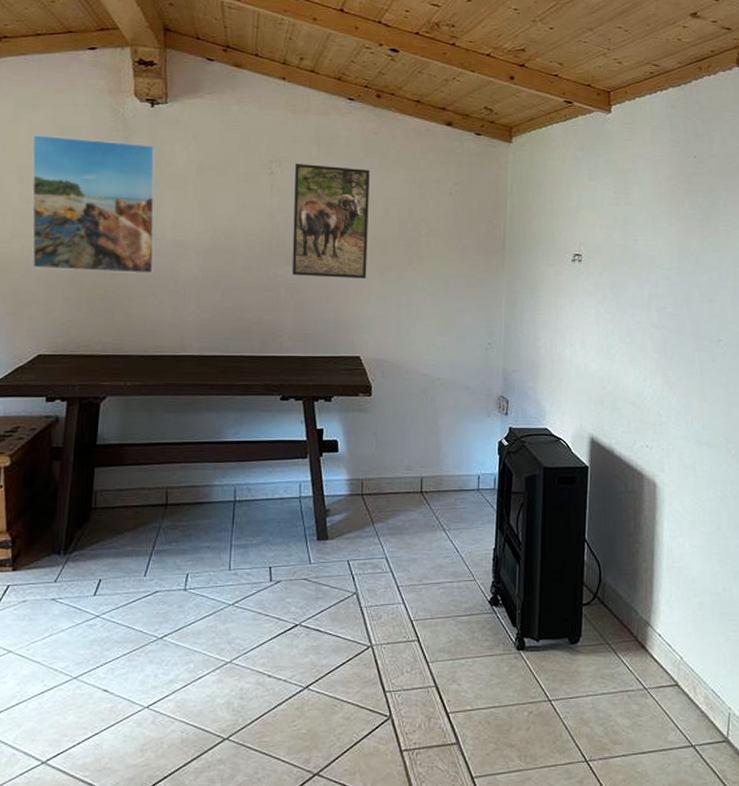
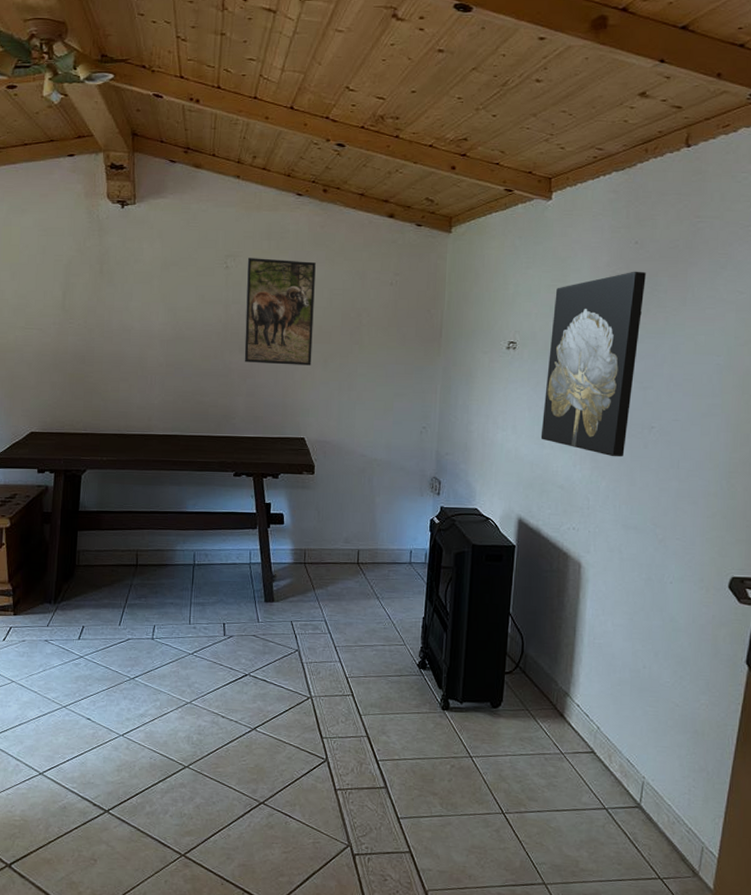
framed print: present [32,134,156,274] -> none [22,236,126,361]
wall art: none [610,184,706,372] -> present [540,271,646,457]

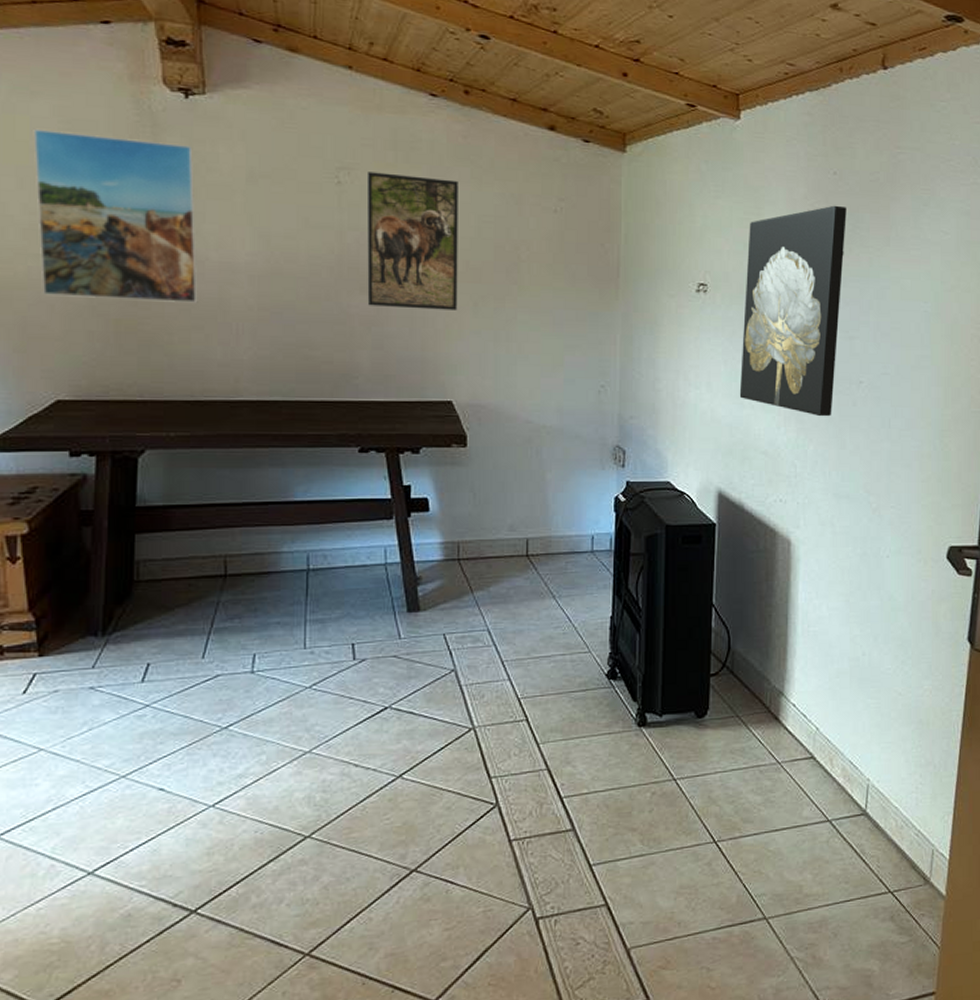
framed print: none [22,236,126,361] -> present [33,128,198,303]

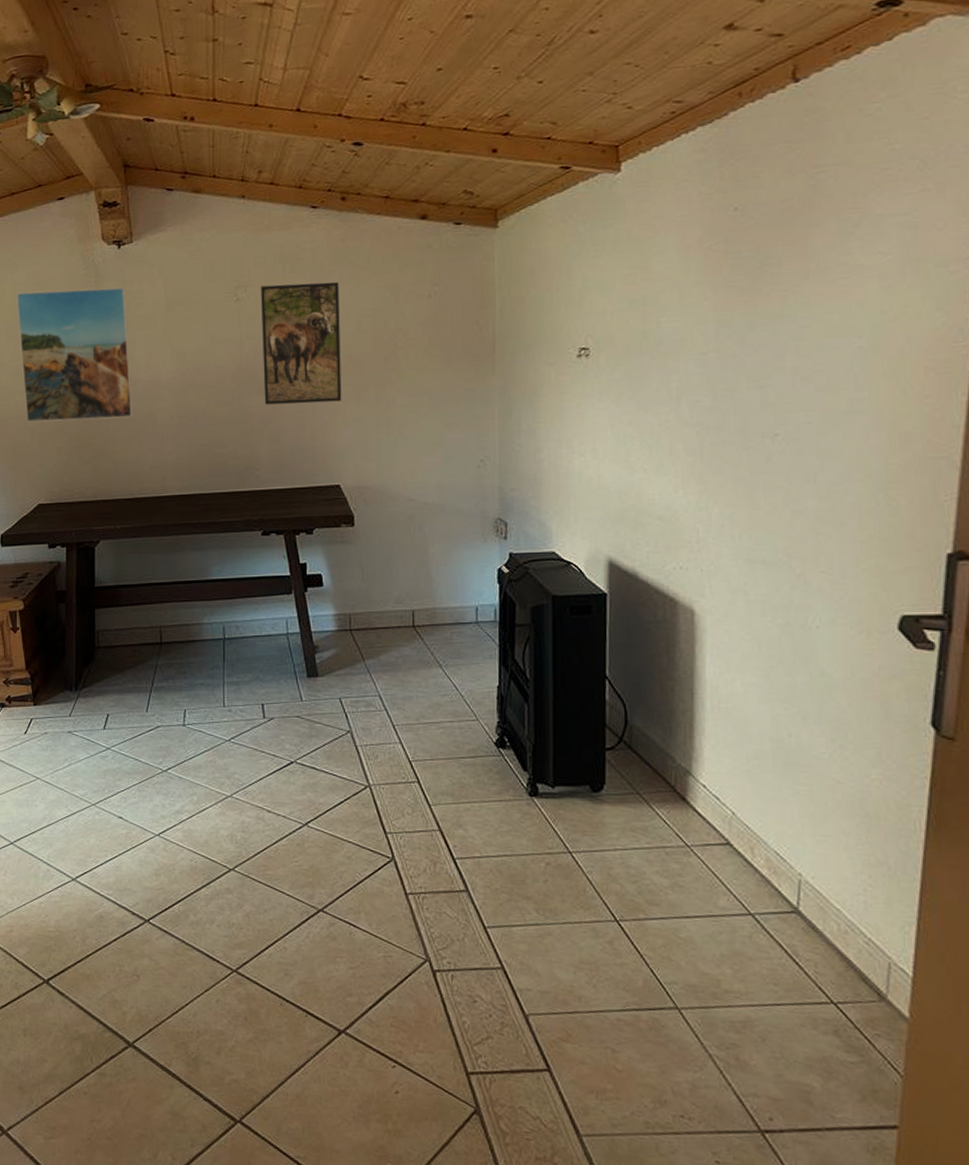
wall art: present [739,205,846,417] -> none [629,243,752,476]

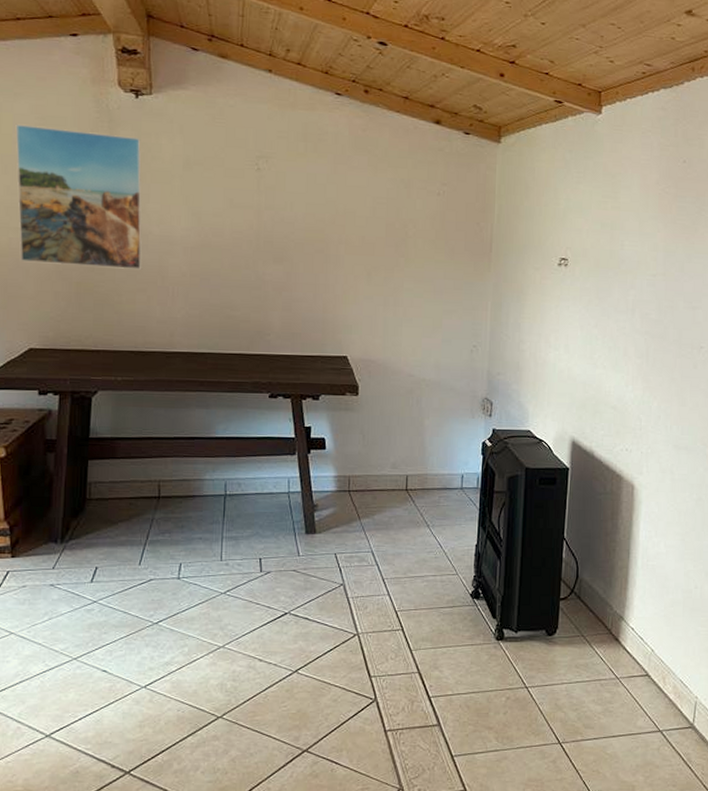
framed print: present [260,281,342,405] -> none [279,160,357,279]

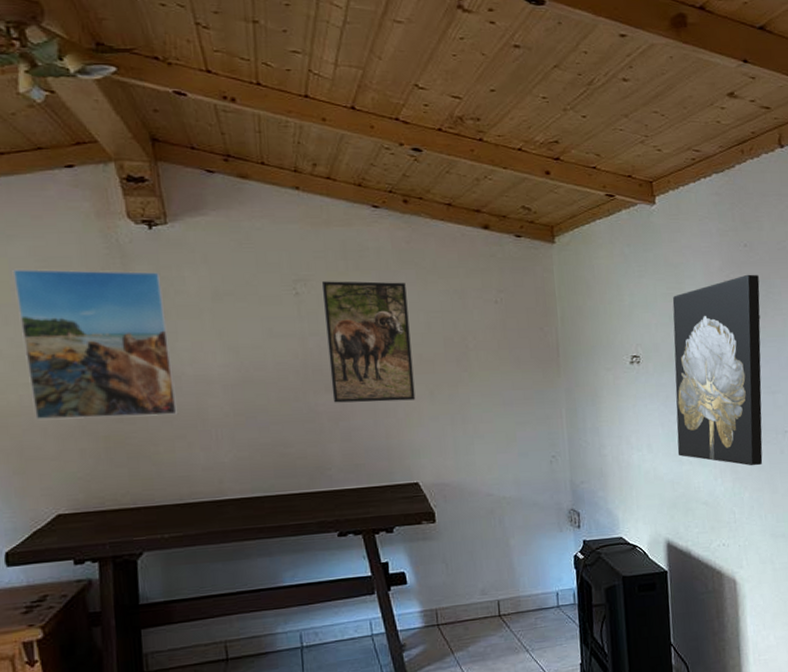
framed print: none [279,160,357,279] -> present [321,281,416,403]
wall art: none [593,190,694,378] -> present [672,274,763,466]

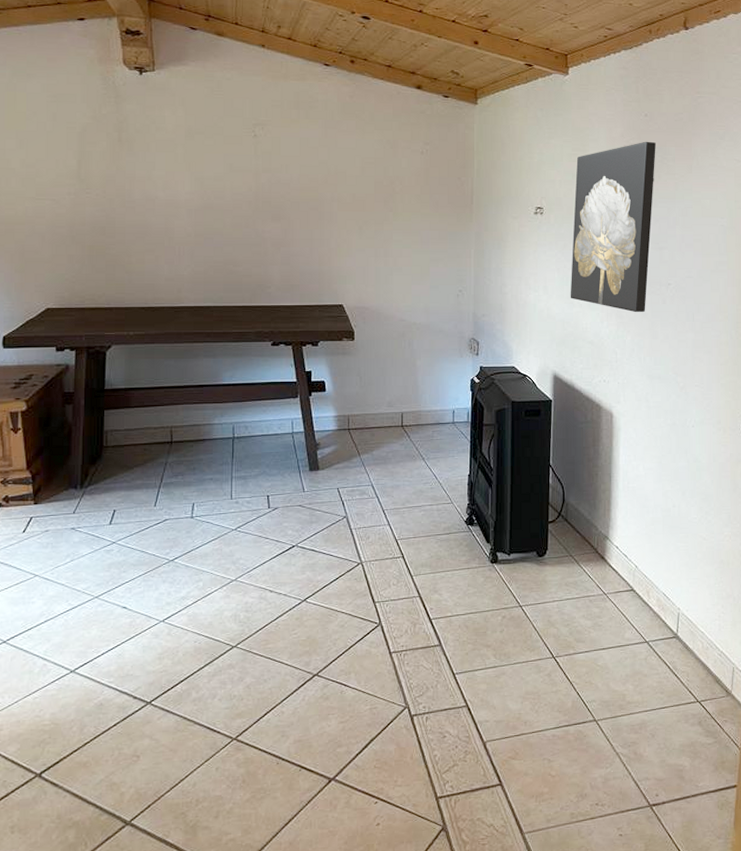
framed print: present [12,268,179,420] -> none [29,102,150,232]
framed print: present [321,281,416,403] -> none [276,126,347,233]

